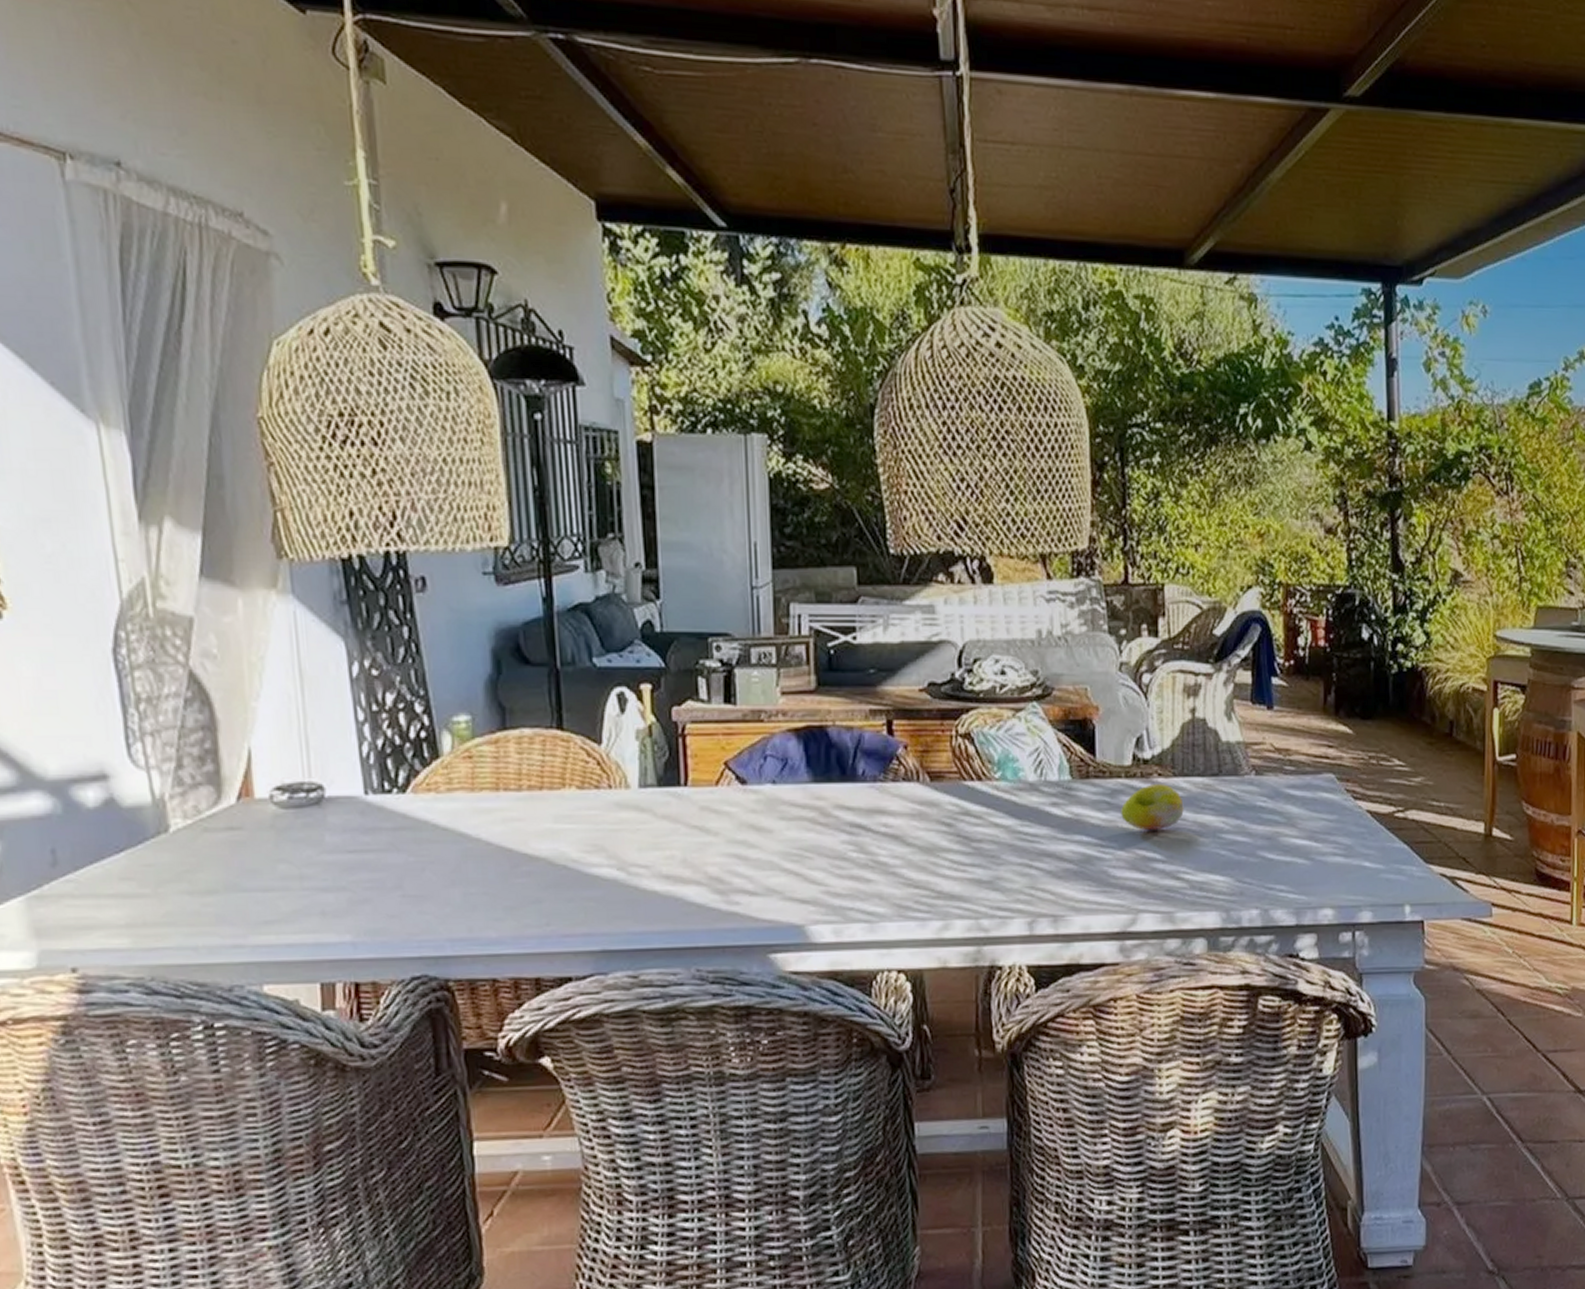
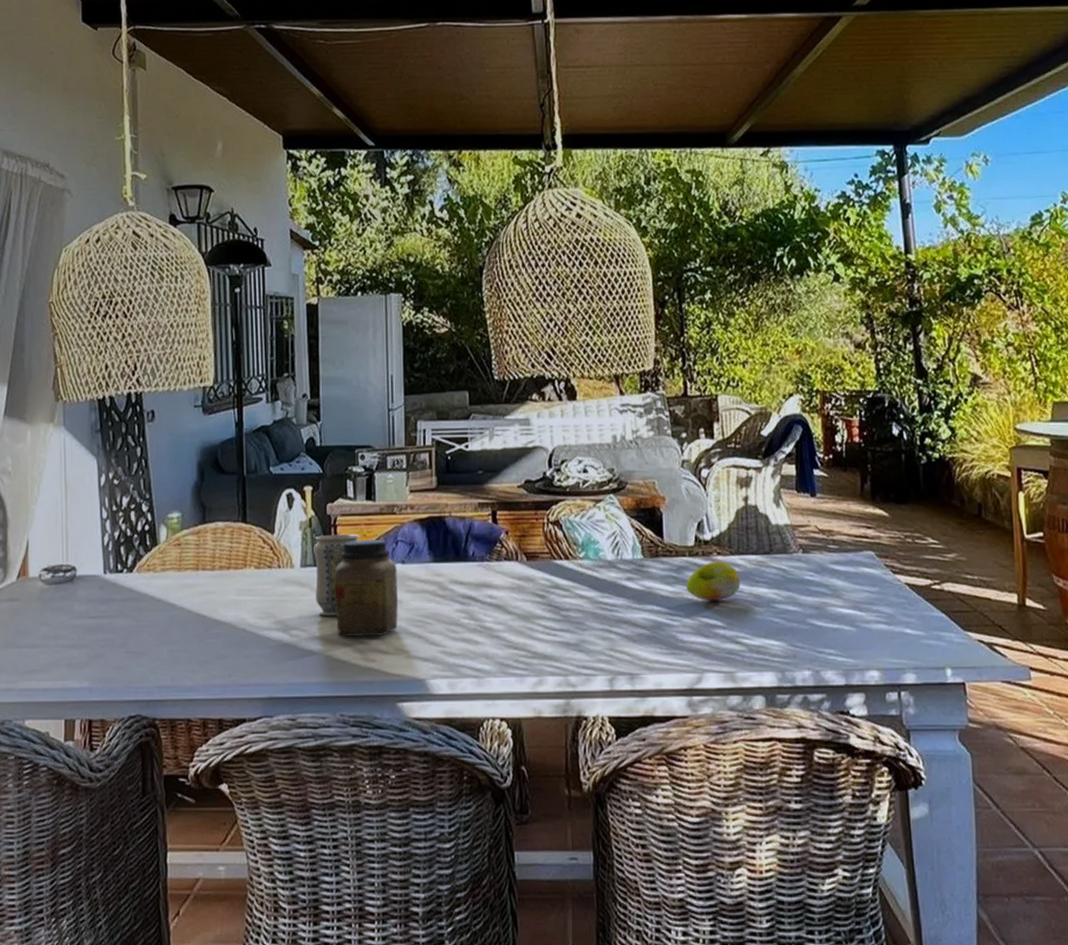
vase: none [655,746,718,850] -> present [313,534,361,617]
jar: none [684,753,769,874] -> present [334,539,398,637]

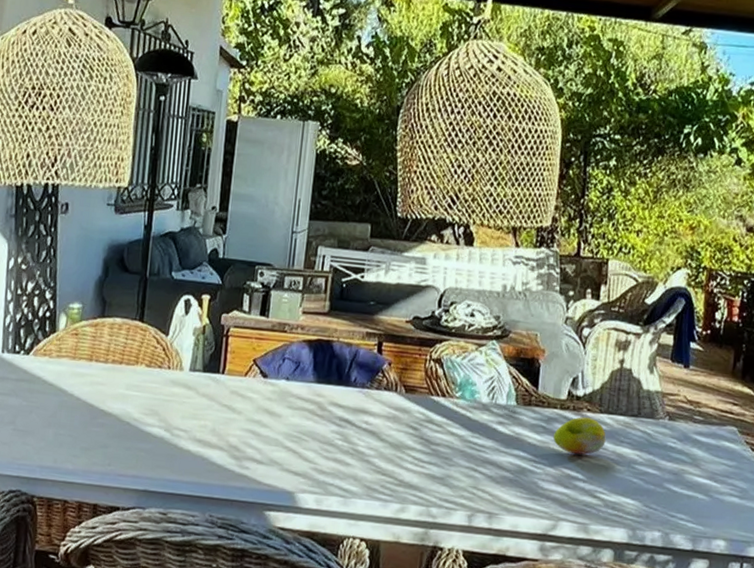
vase: present [313,534,361,617] -> none [200,343,250,422]
jar: present [334,539,398,637] -> none [216,352,281,446]

